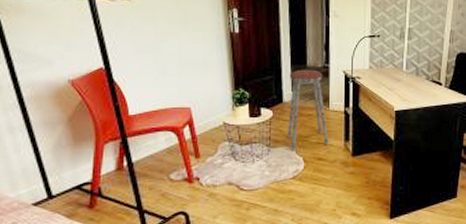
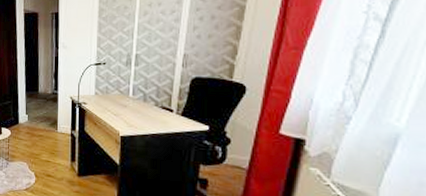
music stool: present [288,69,329,151] -> none [22,95,57,166]

